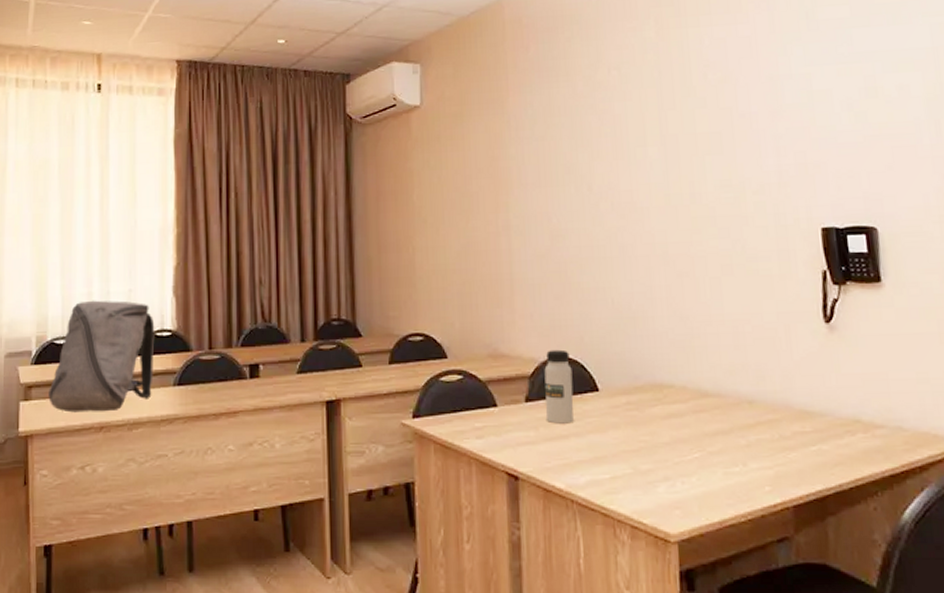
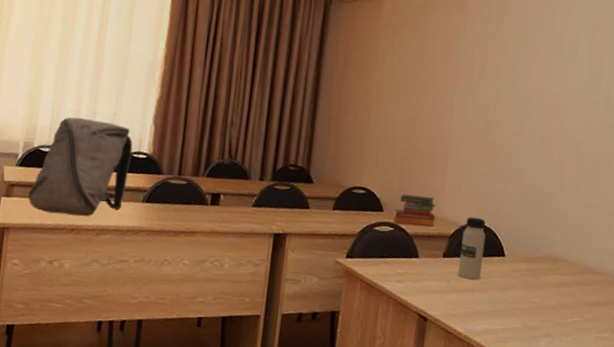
books: none [458,333,510,369] -> present [392,194,436,227]

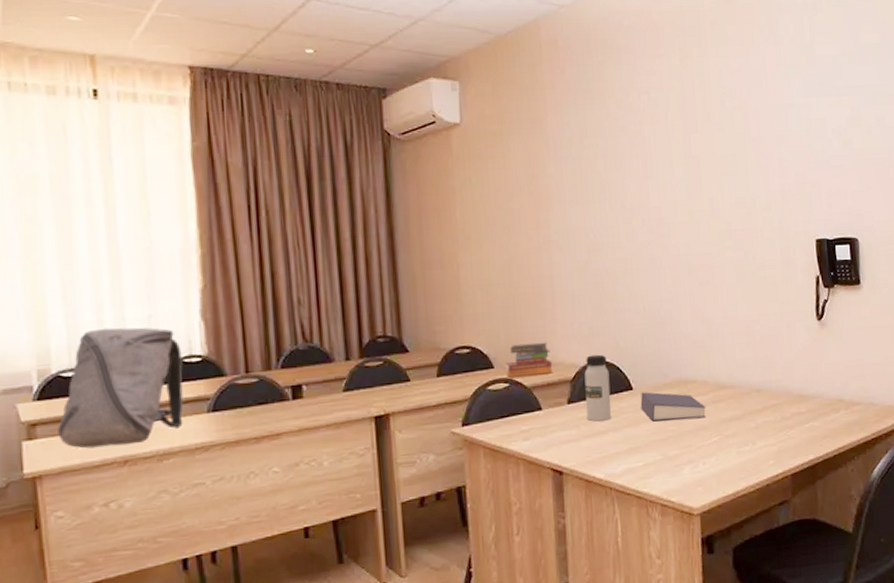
book: none [509,260,571,297] -> present [640,392,706,422]

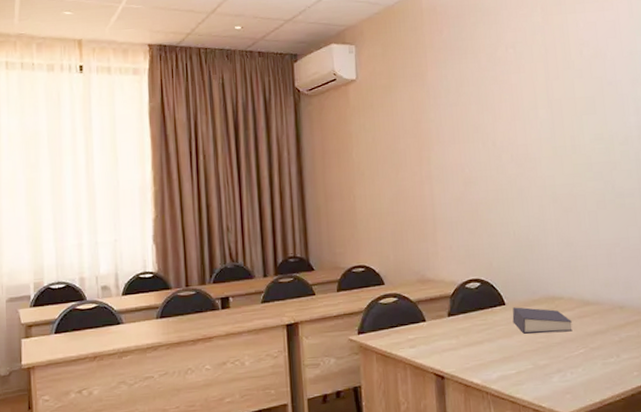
backpack: present [58,327,184,449] -> none [47,249,139,346]
books: present [504,342,553,377] -> none [393,262,435,293]
water bottle: present [584,354,611,422] -> none [462,273,486,333]

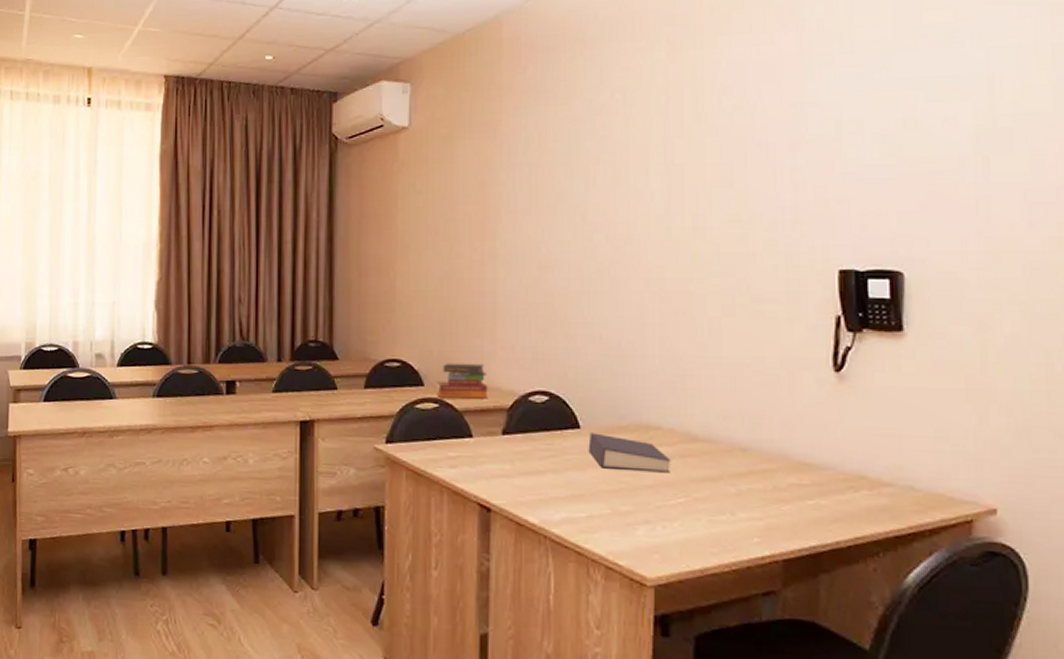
books: none [393,262,435,293] -> present [435,363,488,399]

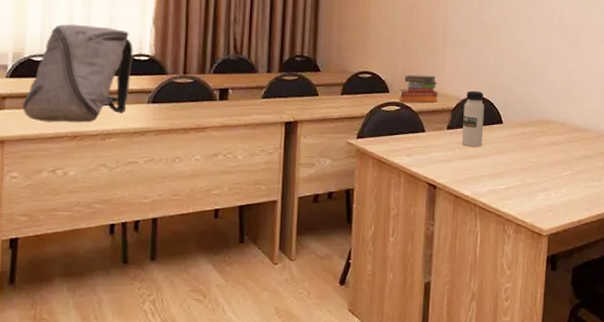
backpack: none [36,310,137,418] -> present [22,24,134,123]
water bottle: none [524,383,553,459] -> present [462,90,485,147]
book: present [588,433,670,473] -> none [508,126,562,154]

